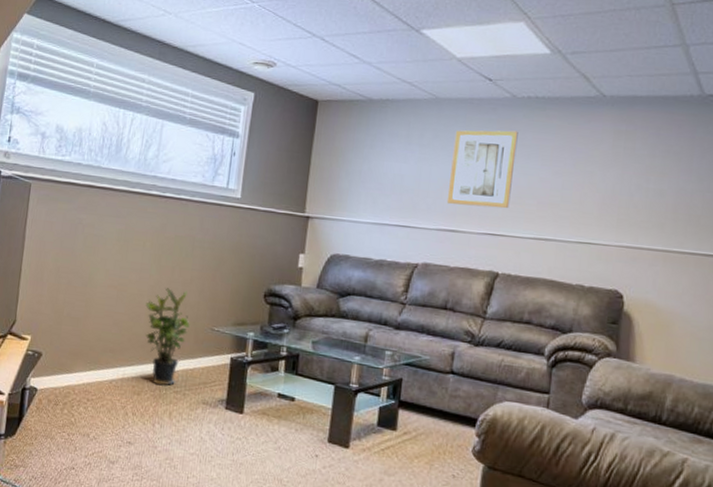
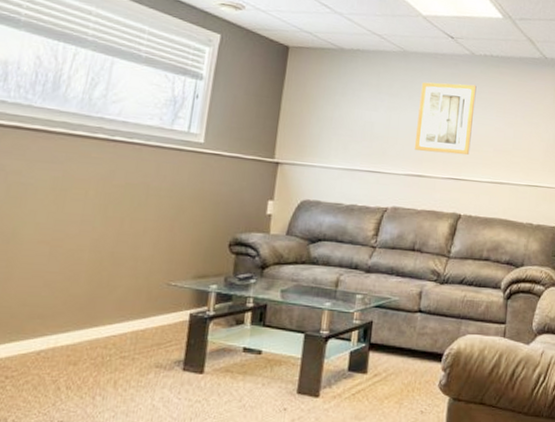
potted plant: present [146,288,190,387] -> none [86,241,142,352]

